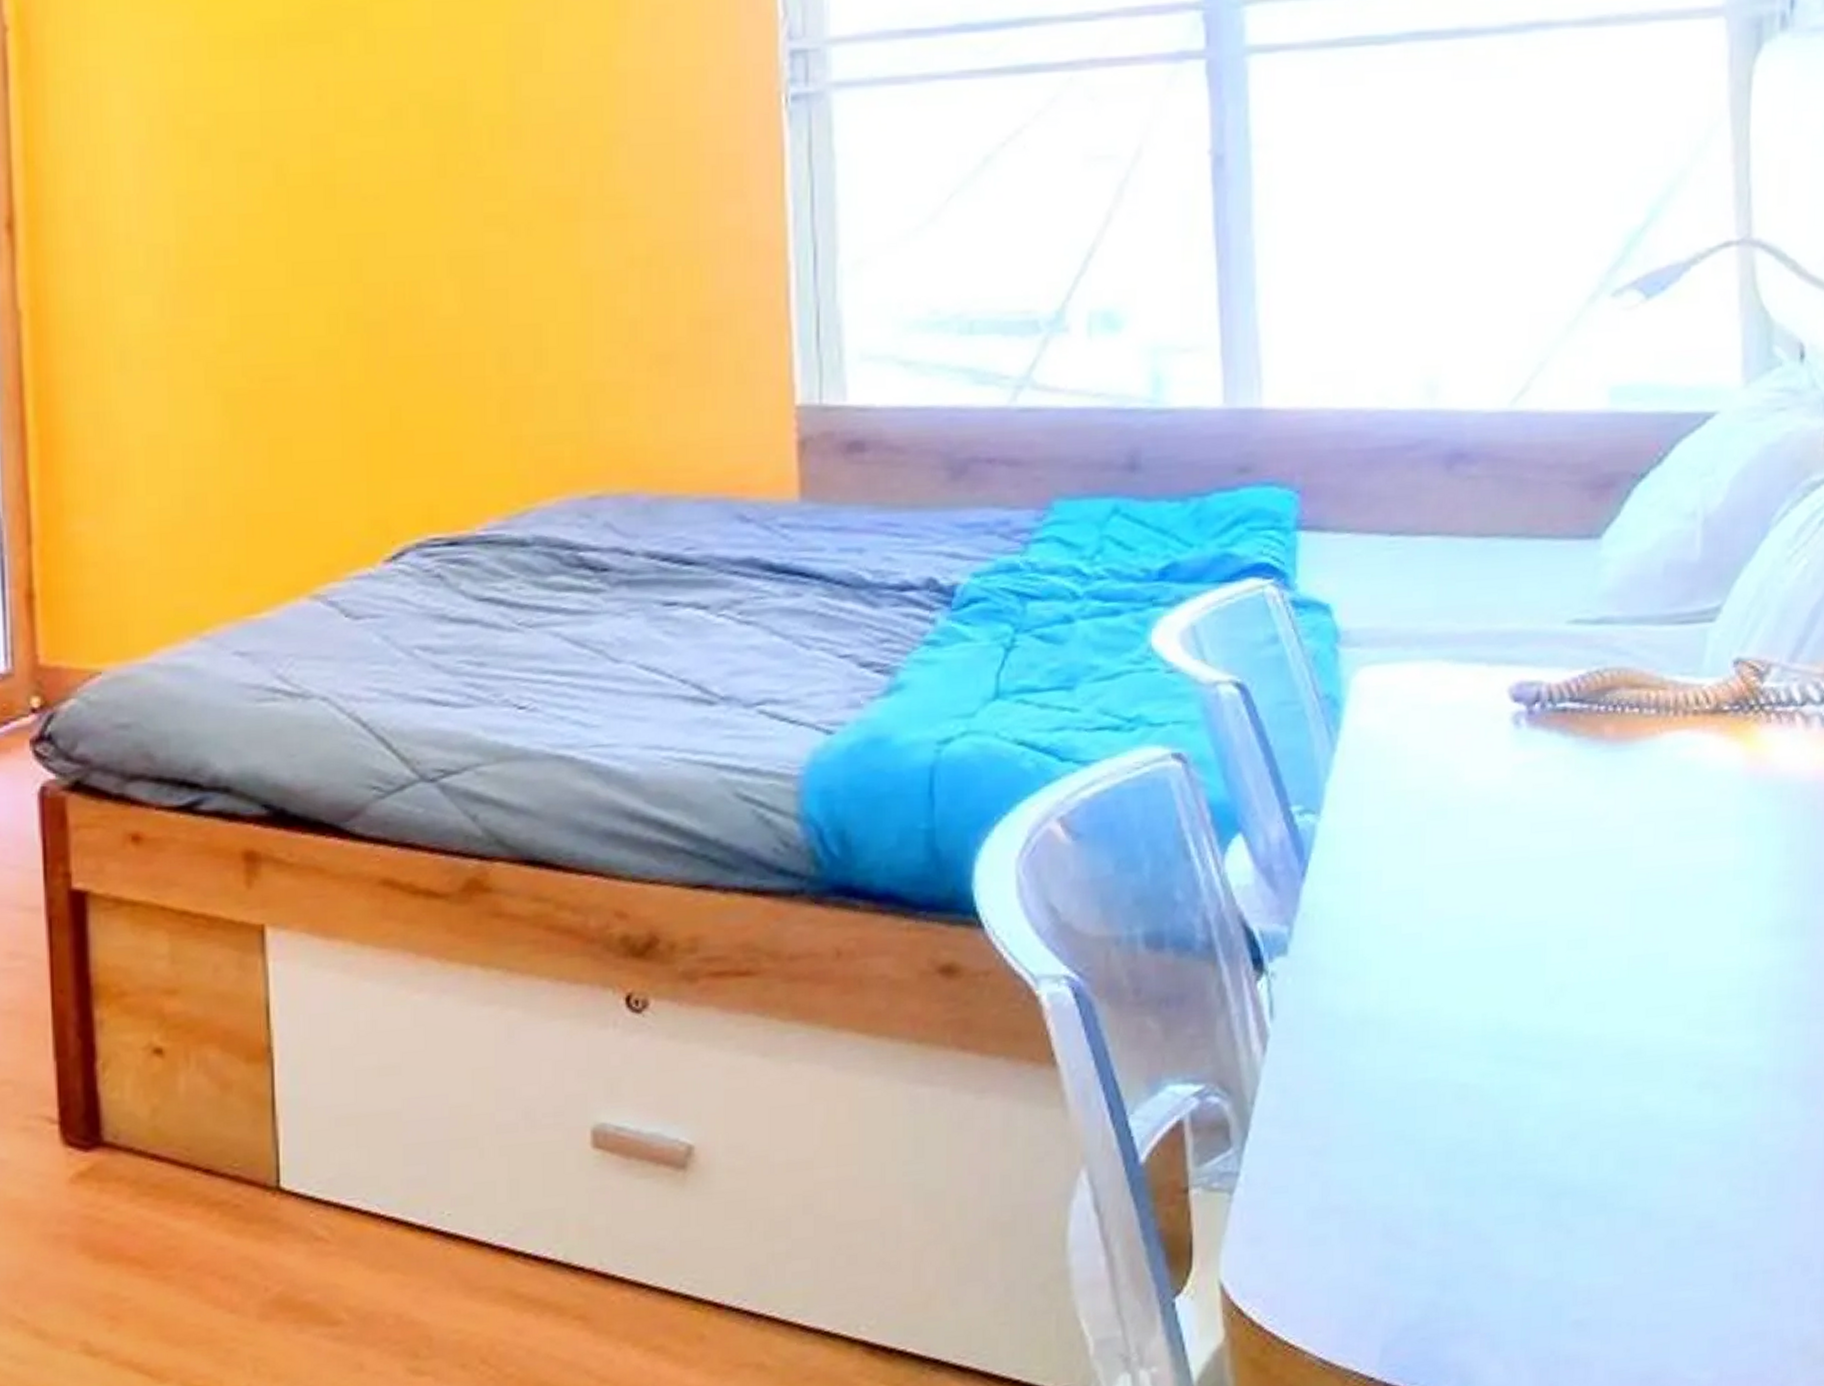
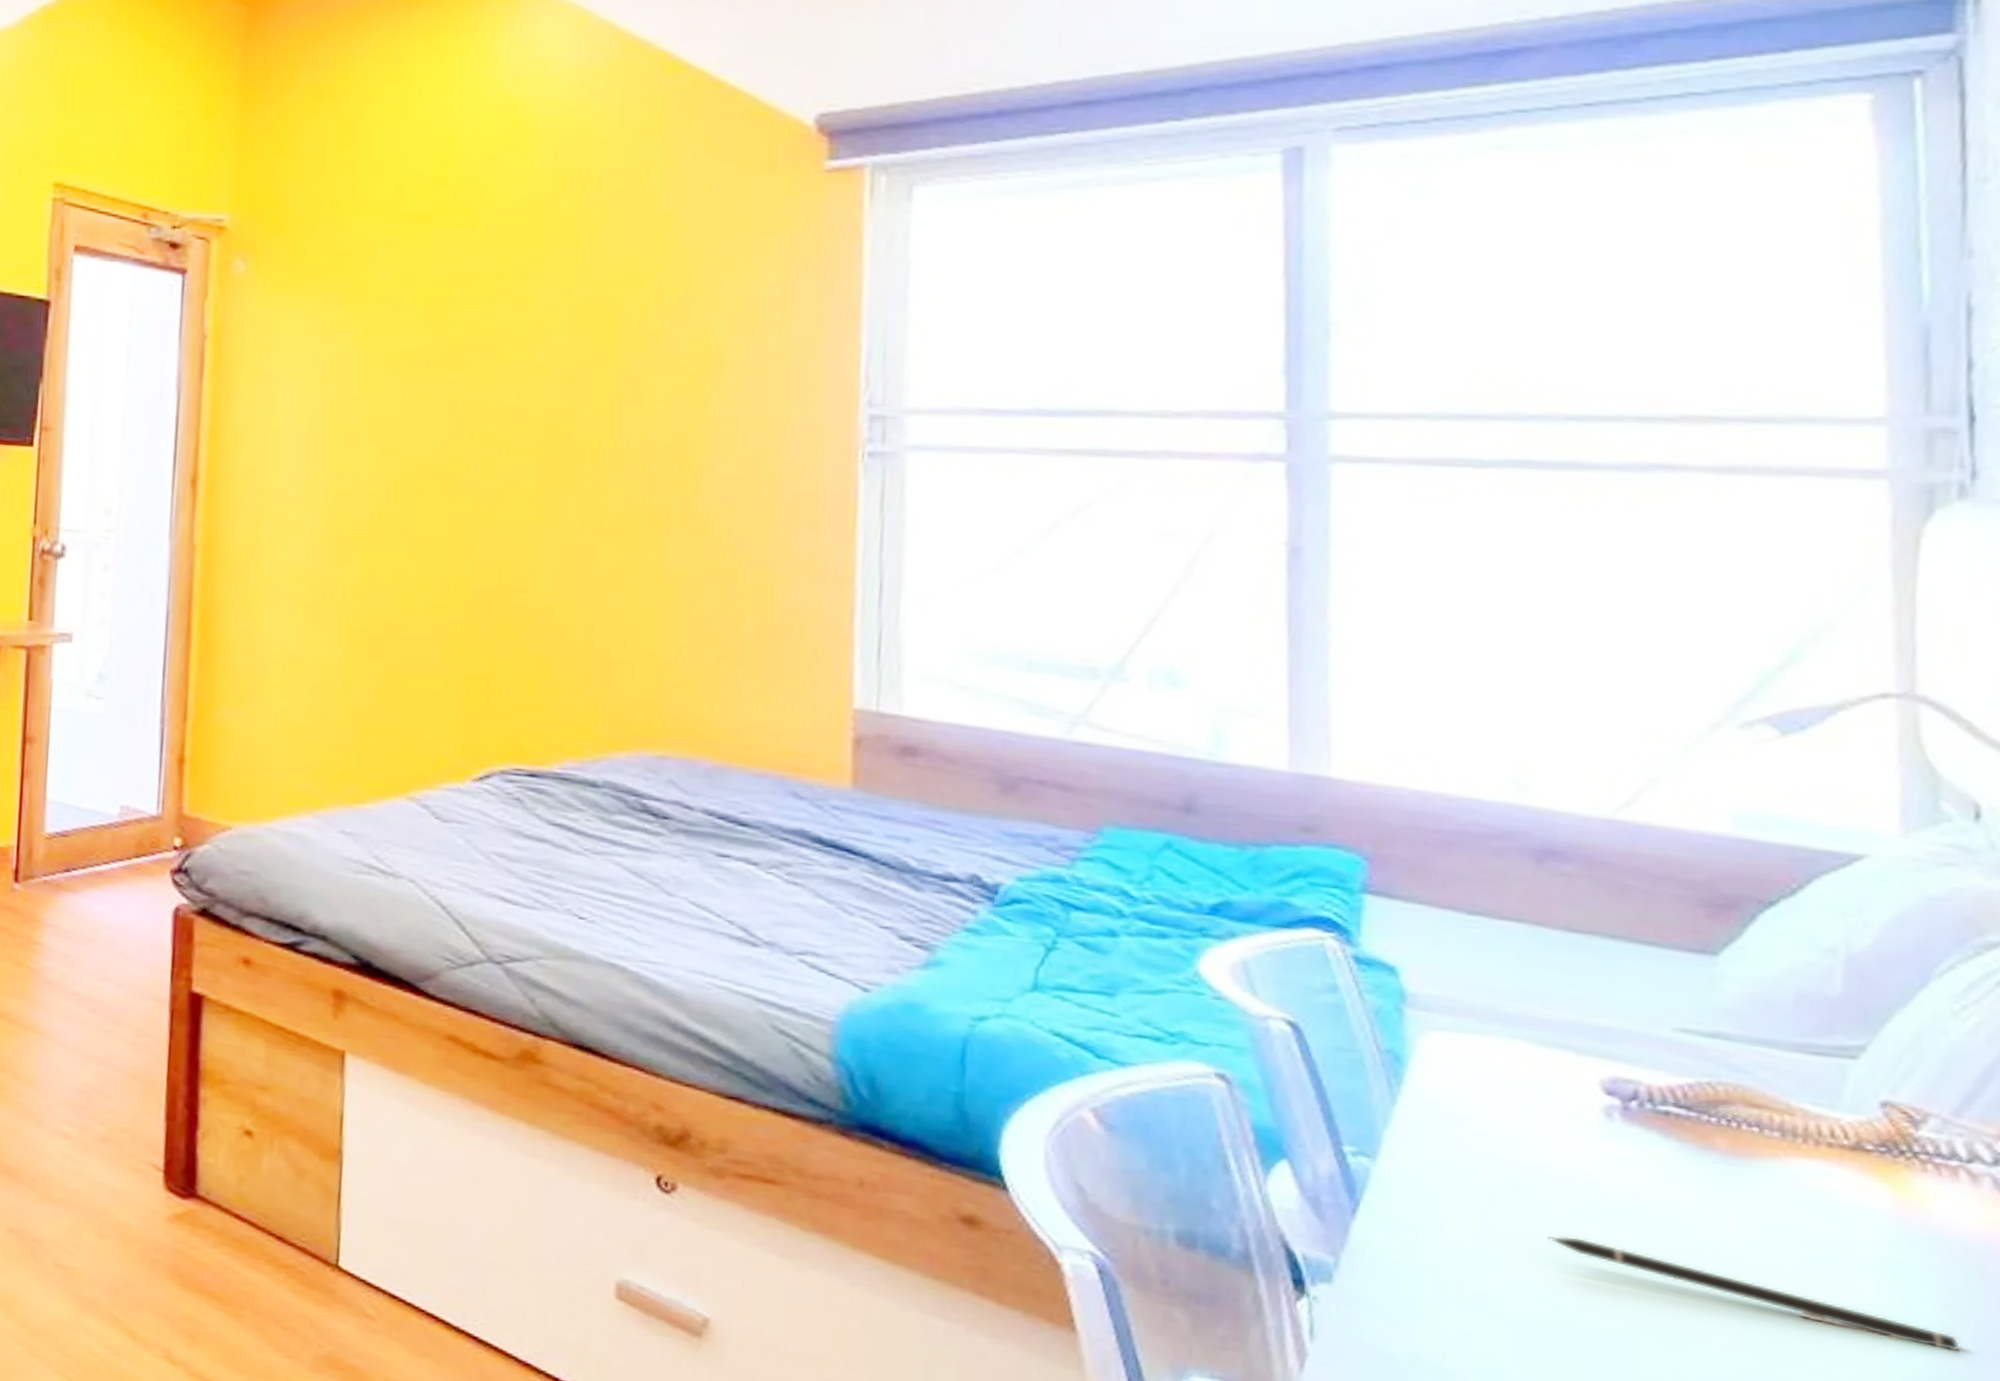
pen: none [1469,853,1799,895] -> present [1547,1235,1960,1351]

